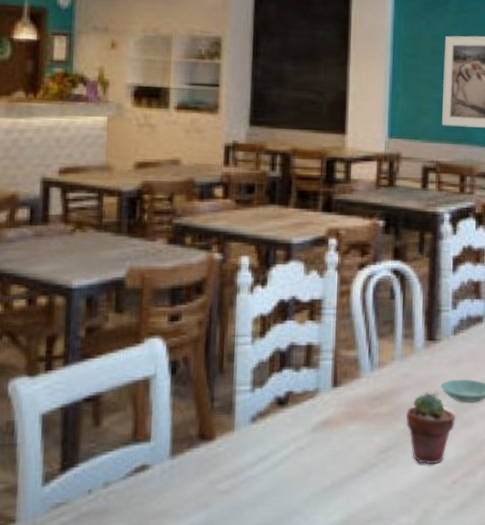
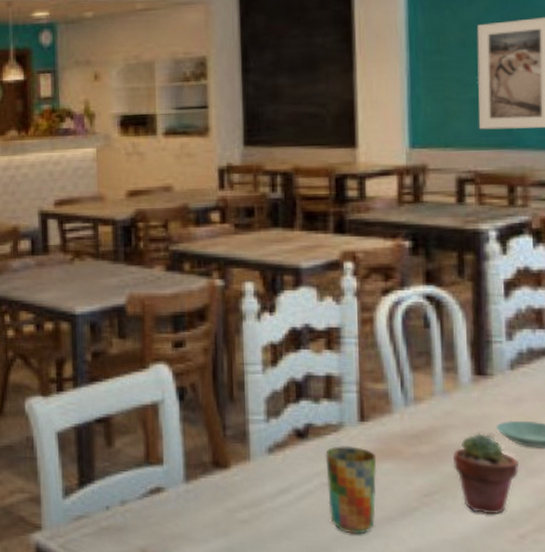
cup: none [301,411,345,494] -> present [325,446,377,534]

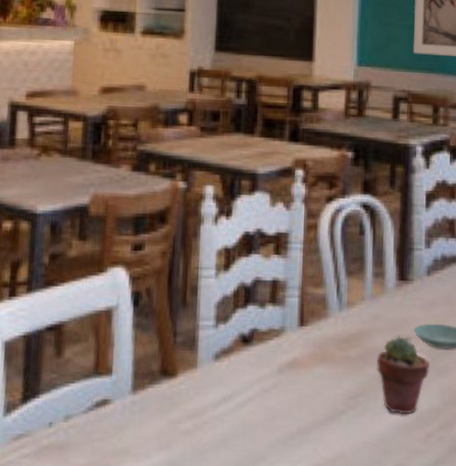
cup: present [325,446,377,534] -> none [266,351,312,440]

